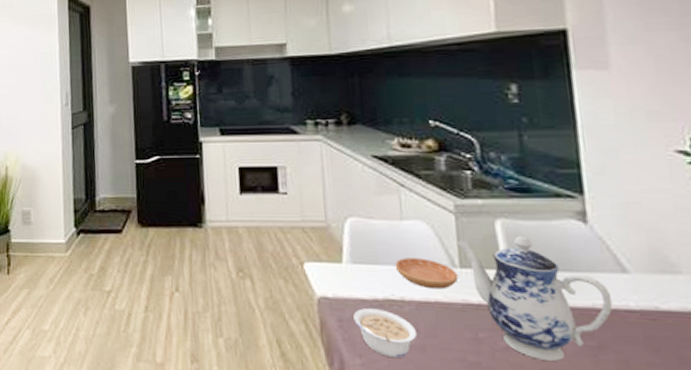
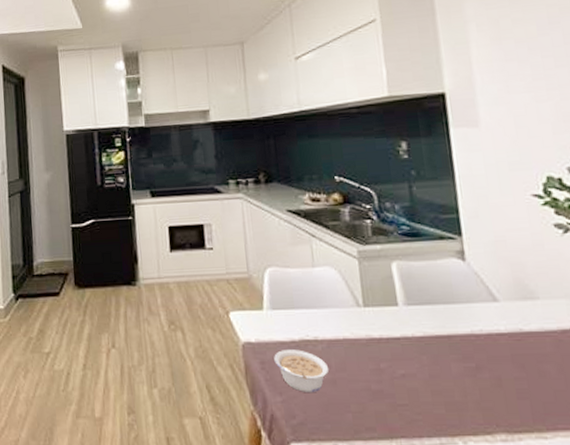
saucer: present [394,258,459,289] -> none [308,300,363,328]
teapot: present [457,236,613,361] -> none [360,275,487,383]

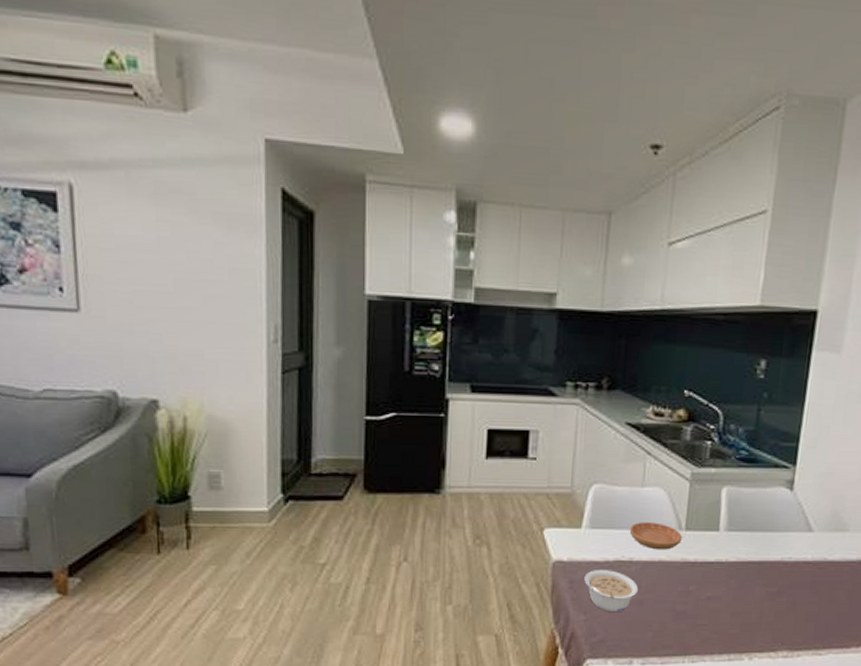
saucer: none [308,300,363,328] -> present [629,522,683,550]

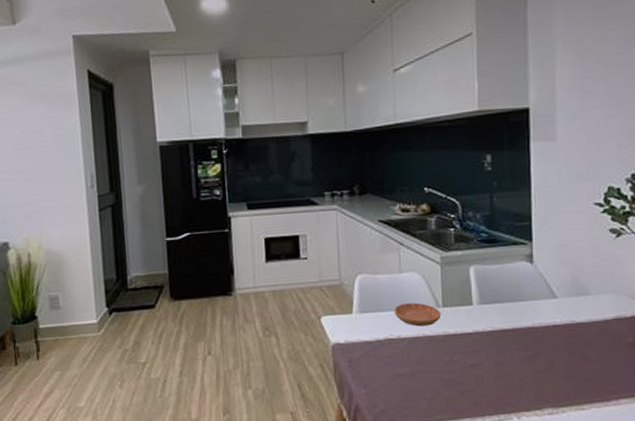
legume: present [584,569,639,611] -> none [360,347,409,385]

